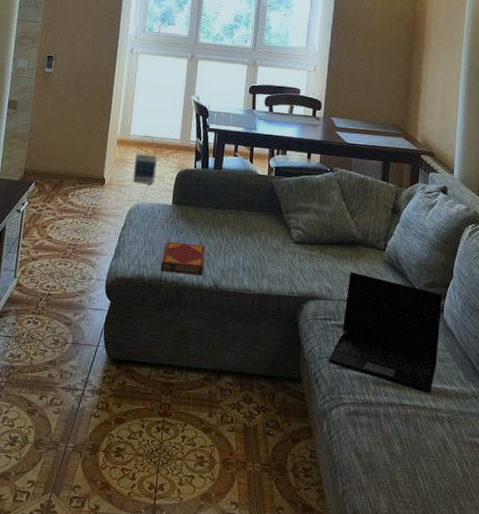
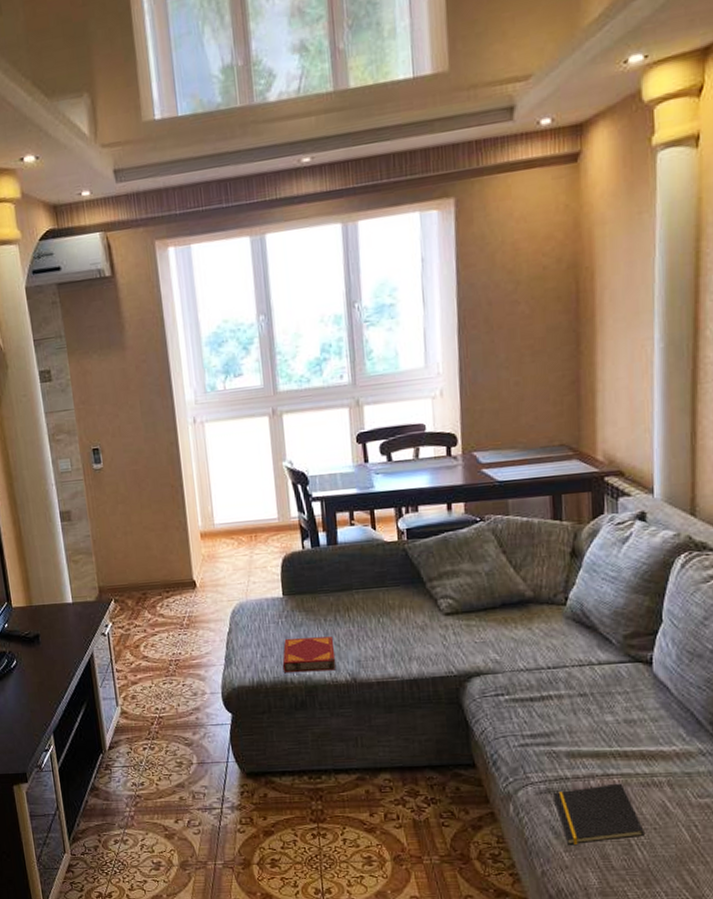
bag: present [133,135,157,184] -> none [227,520,256,579]
laptop: present [328,271,443,393] -> none [506,636,651,758]
notepad: none [359,414,427,468] -> present [552,784,645,845]

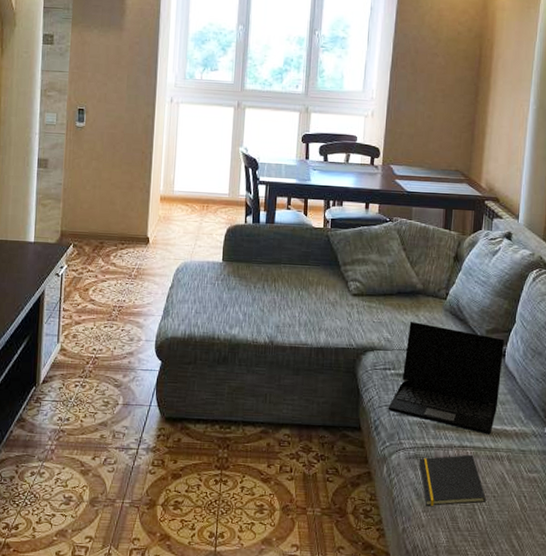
hardback book: present [282,636,337,673] -> none [212,299,260,332]
laptop: none [506,636,651,758] -> present [388,321,505,435]

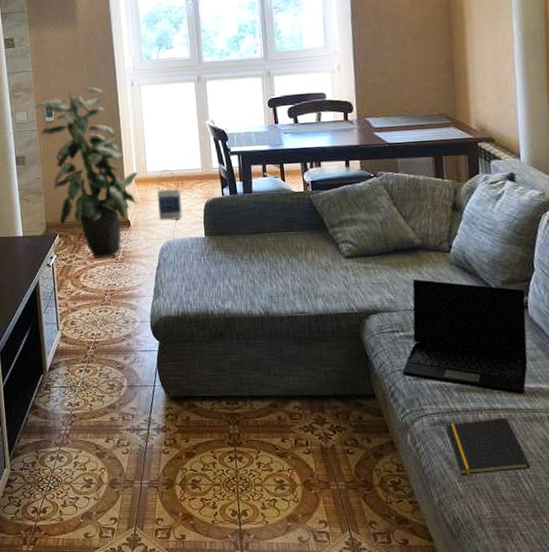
indoor plant: none [66,98,164,274] -> present [35,87,138,259]
bag: none [180,190,204,242] -> present [157,169,182,220]

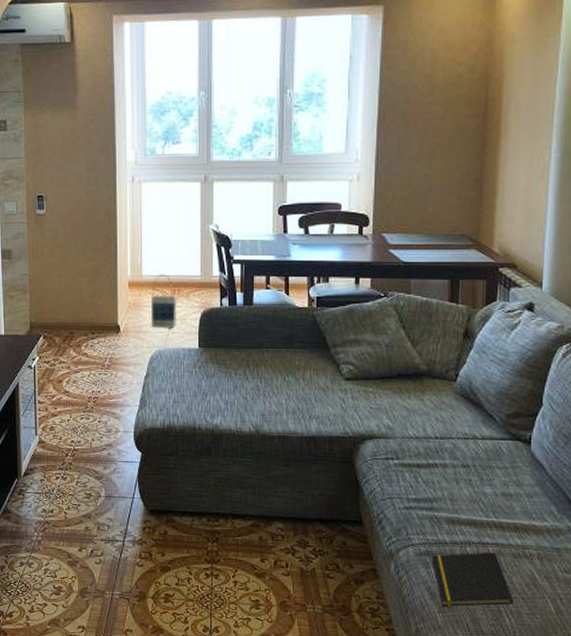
indoor plant: present [35,87,138,259] -> none [25,180,132,364]
laptop: present [402,278,528,394] -> none [392,406,530,530]

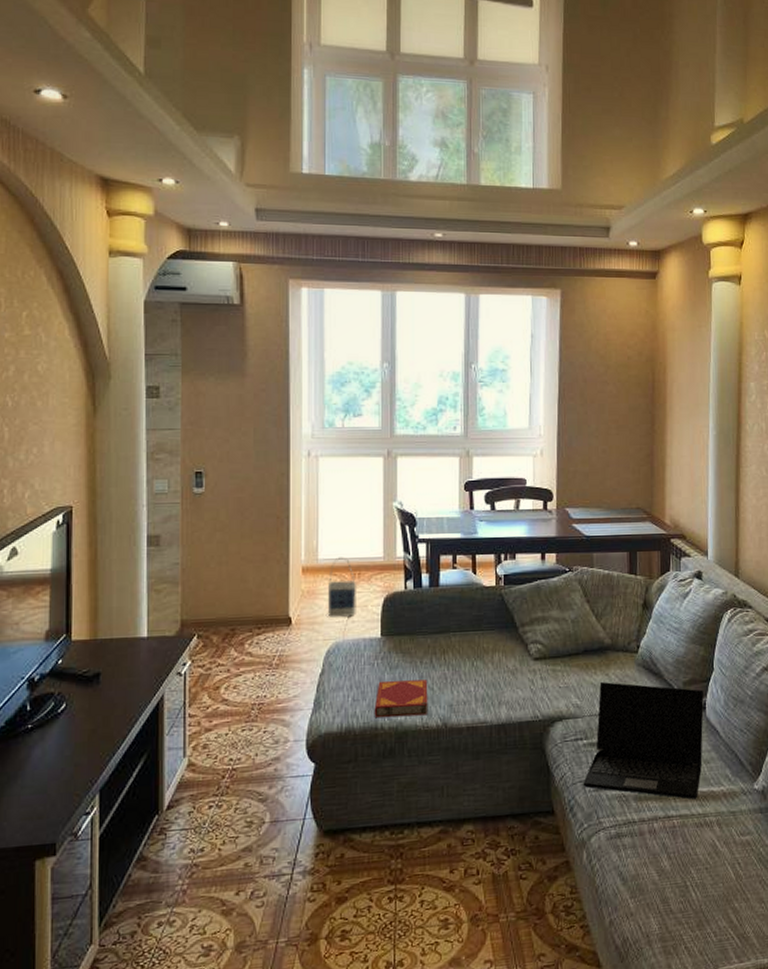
hardback book: none [192,387,242,421] -> present [374,679,428,718]
laptop: none [392,406,530,530] -> present [583,681,704,800]
notepad: present [431,552,513,607] -> none [621,825,698,890]

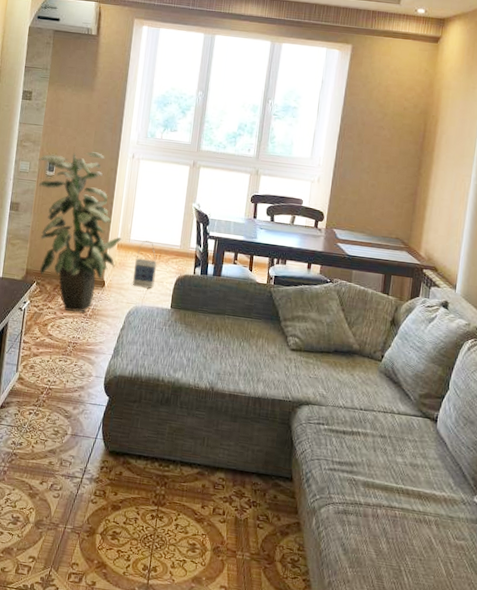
indoor plant: none [180,455,306,665] -> present [39,152,122,313]
hardback book: present [374,679,428,718] -> none [158,343,203,378]
laptop: present [583,681,704,800] -> none [319,379,438,498]

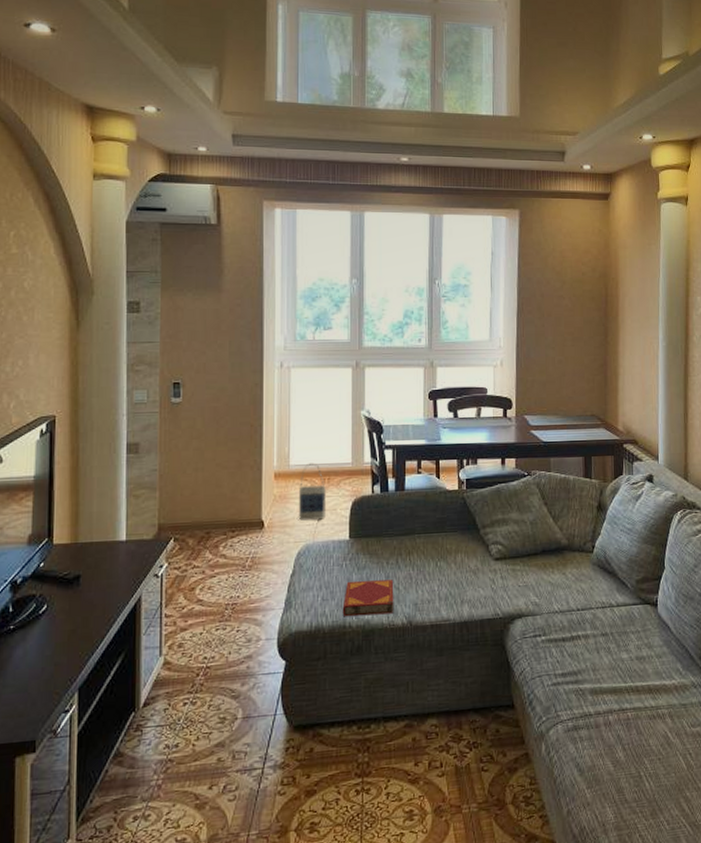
indoor plant: present [39,152,122,313] -> none [159,366,278,567]
hardback book: none [158,343,203,378] -> present [342,579,394,617]

